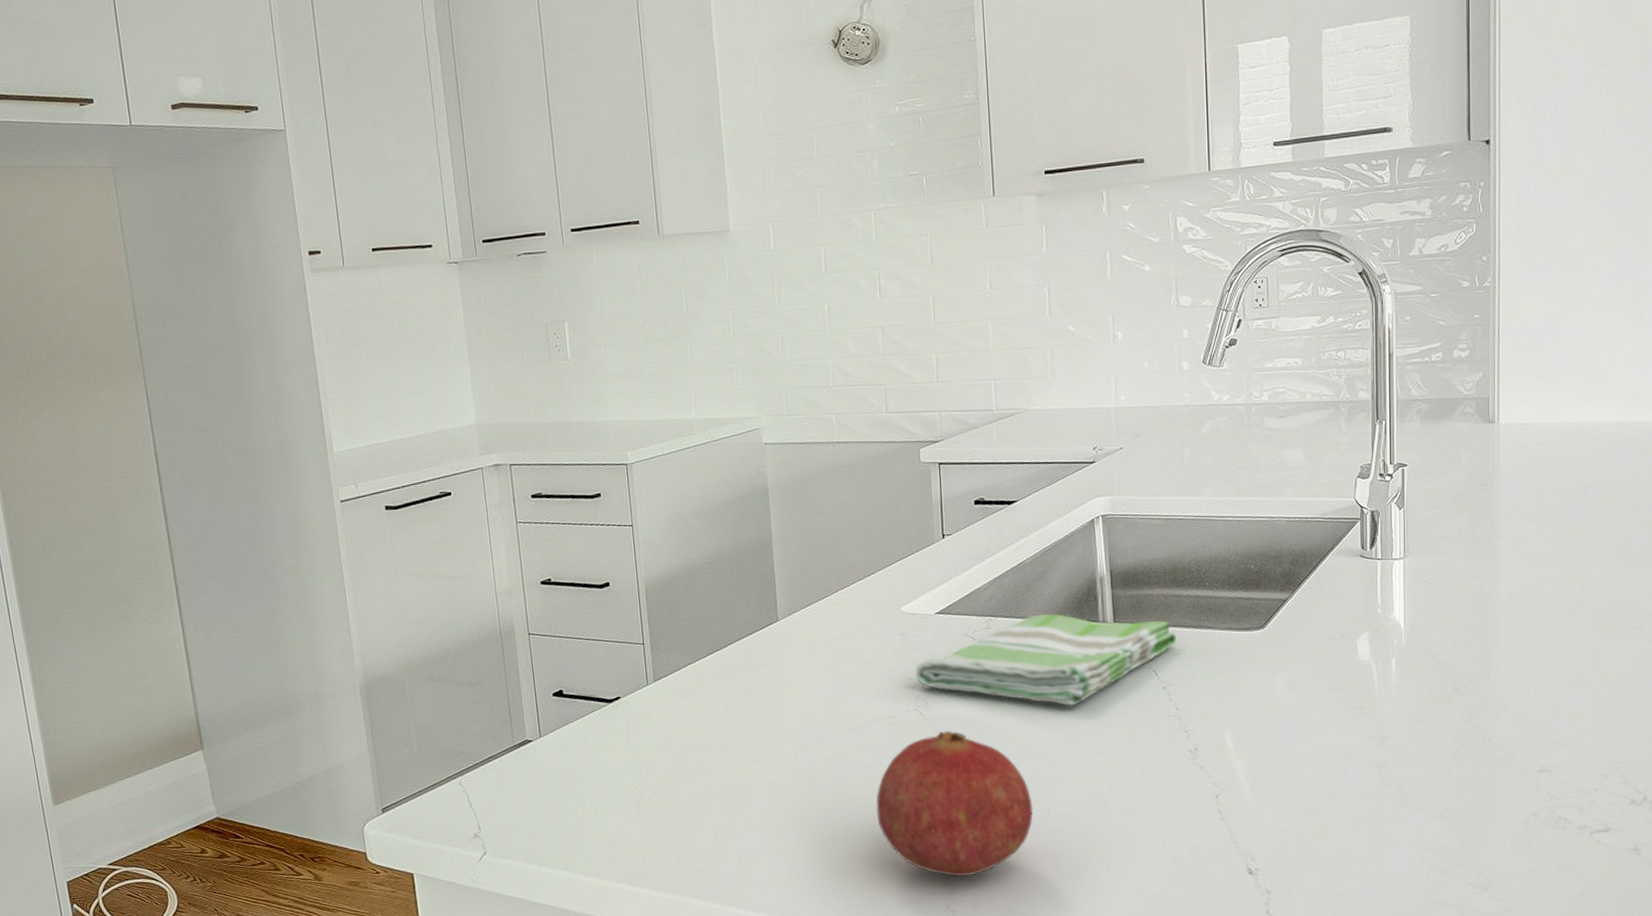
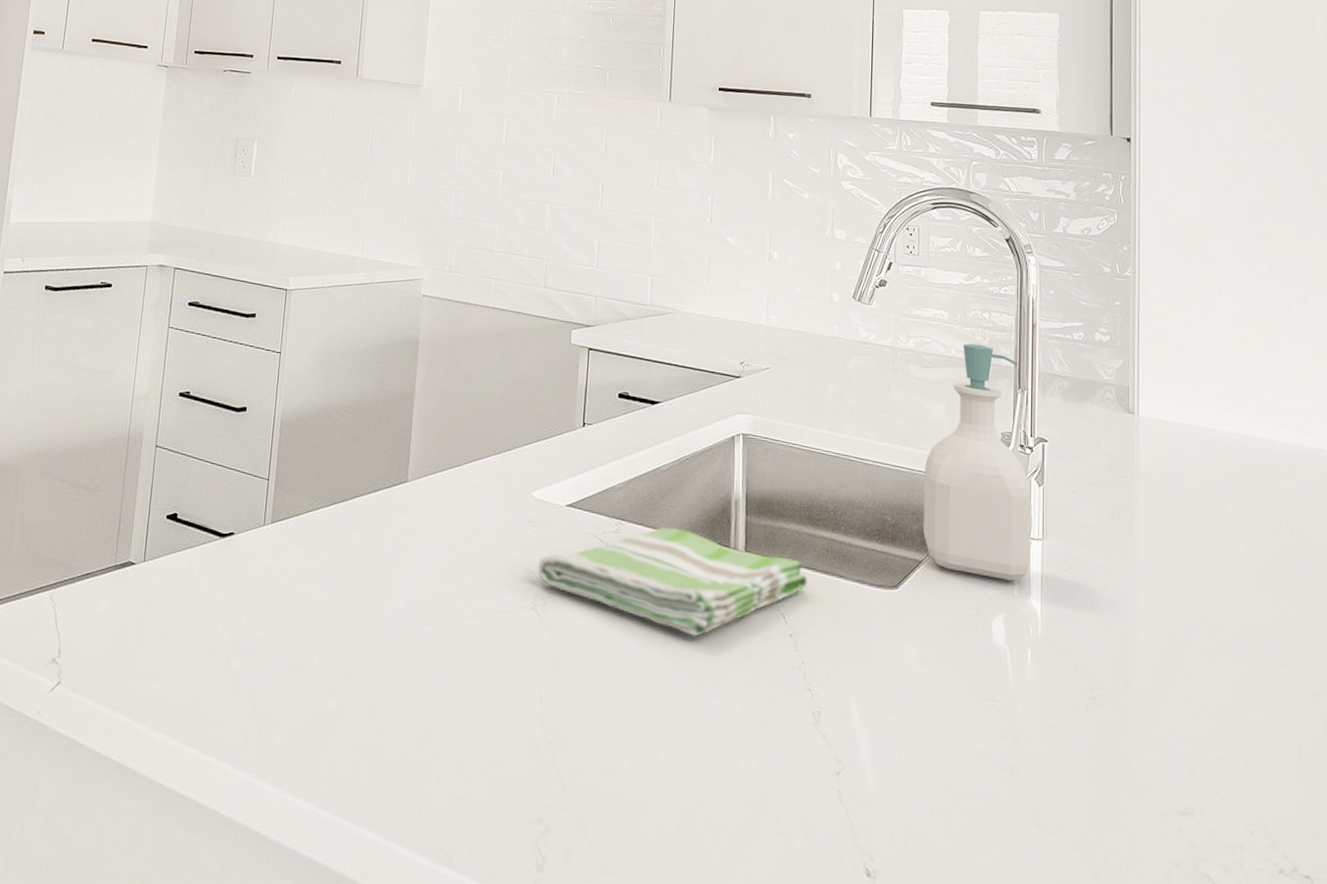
fruit: present [876,730,1033,877] -> none [476,638,642,816]
soap bottle: none [1284,384,1393,602] -> present [924,343,1031,581]

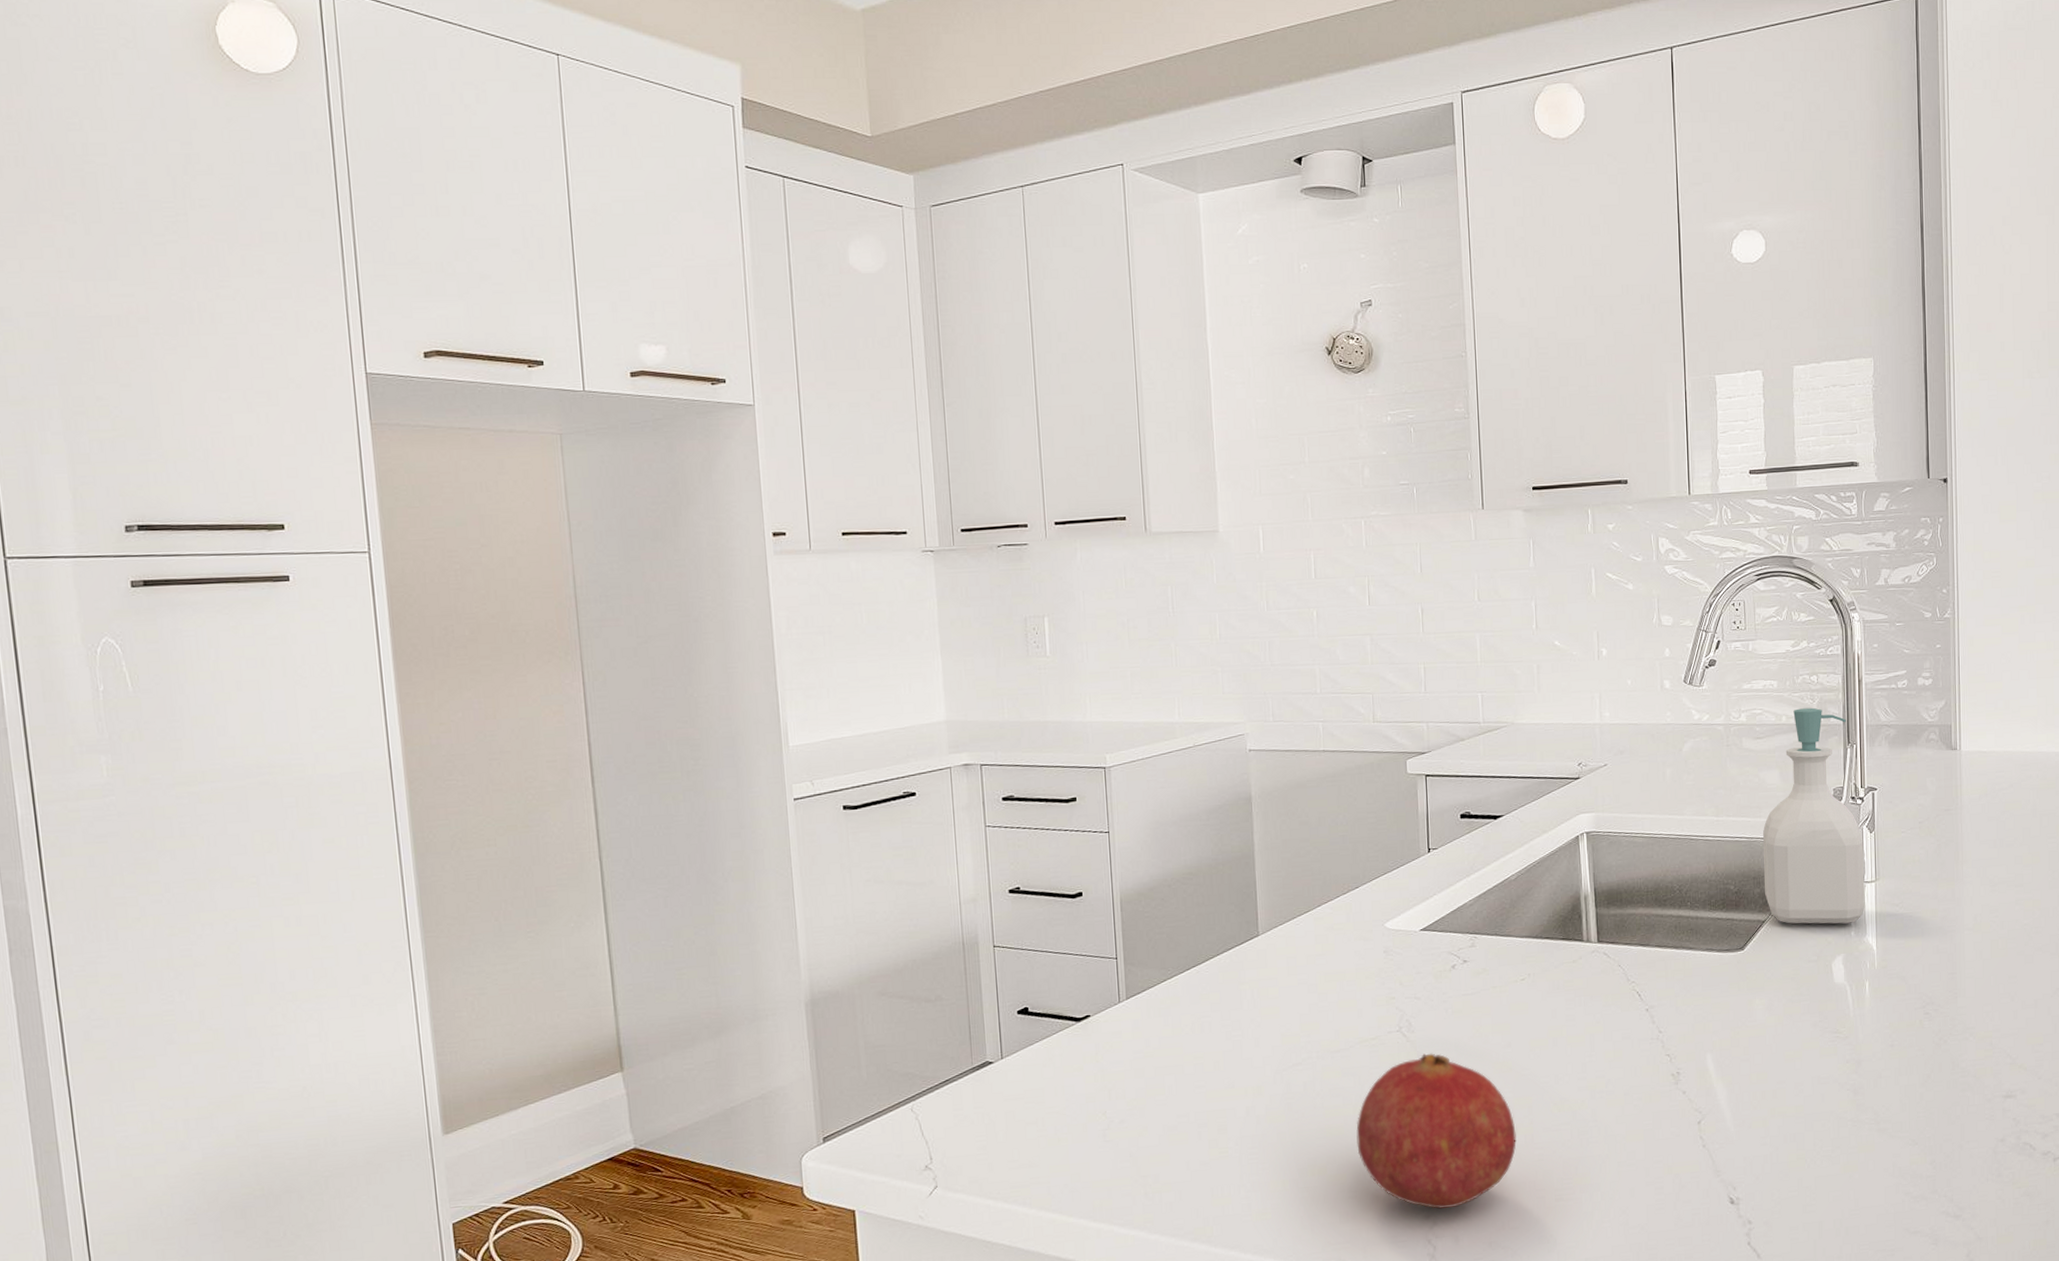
fruit: none [476,638,642,816] -> present [1356,1053,1517,1209]
dish towel: present [537,526,809,637] -> none [1398,931,1660,1028]

